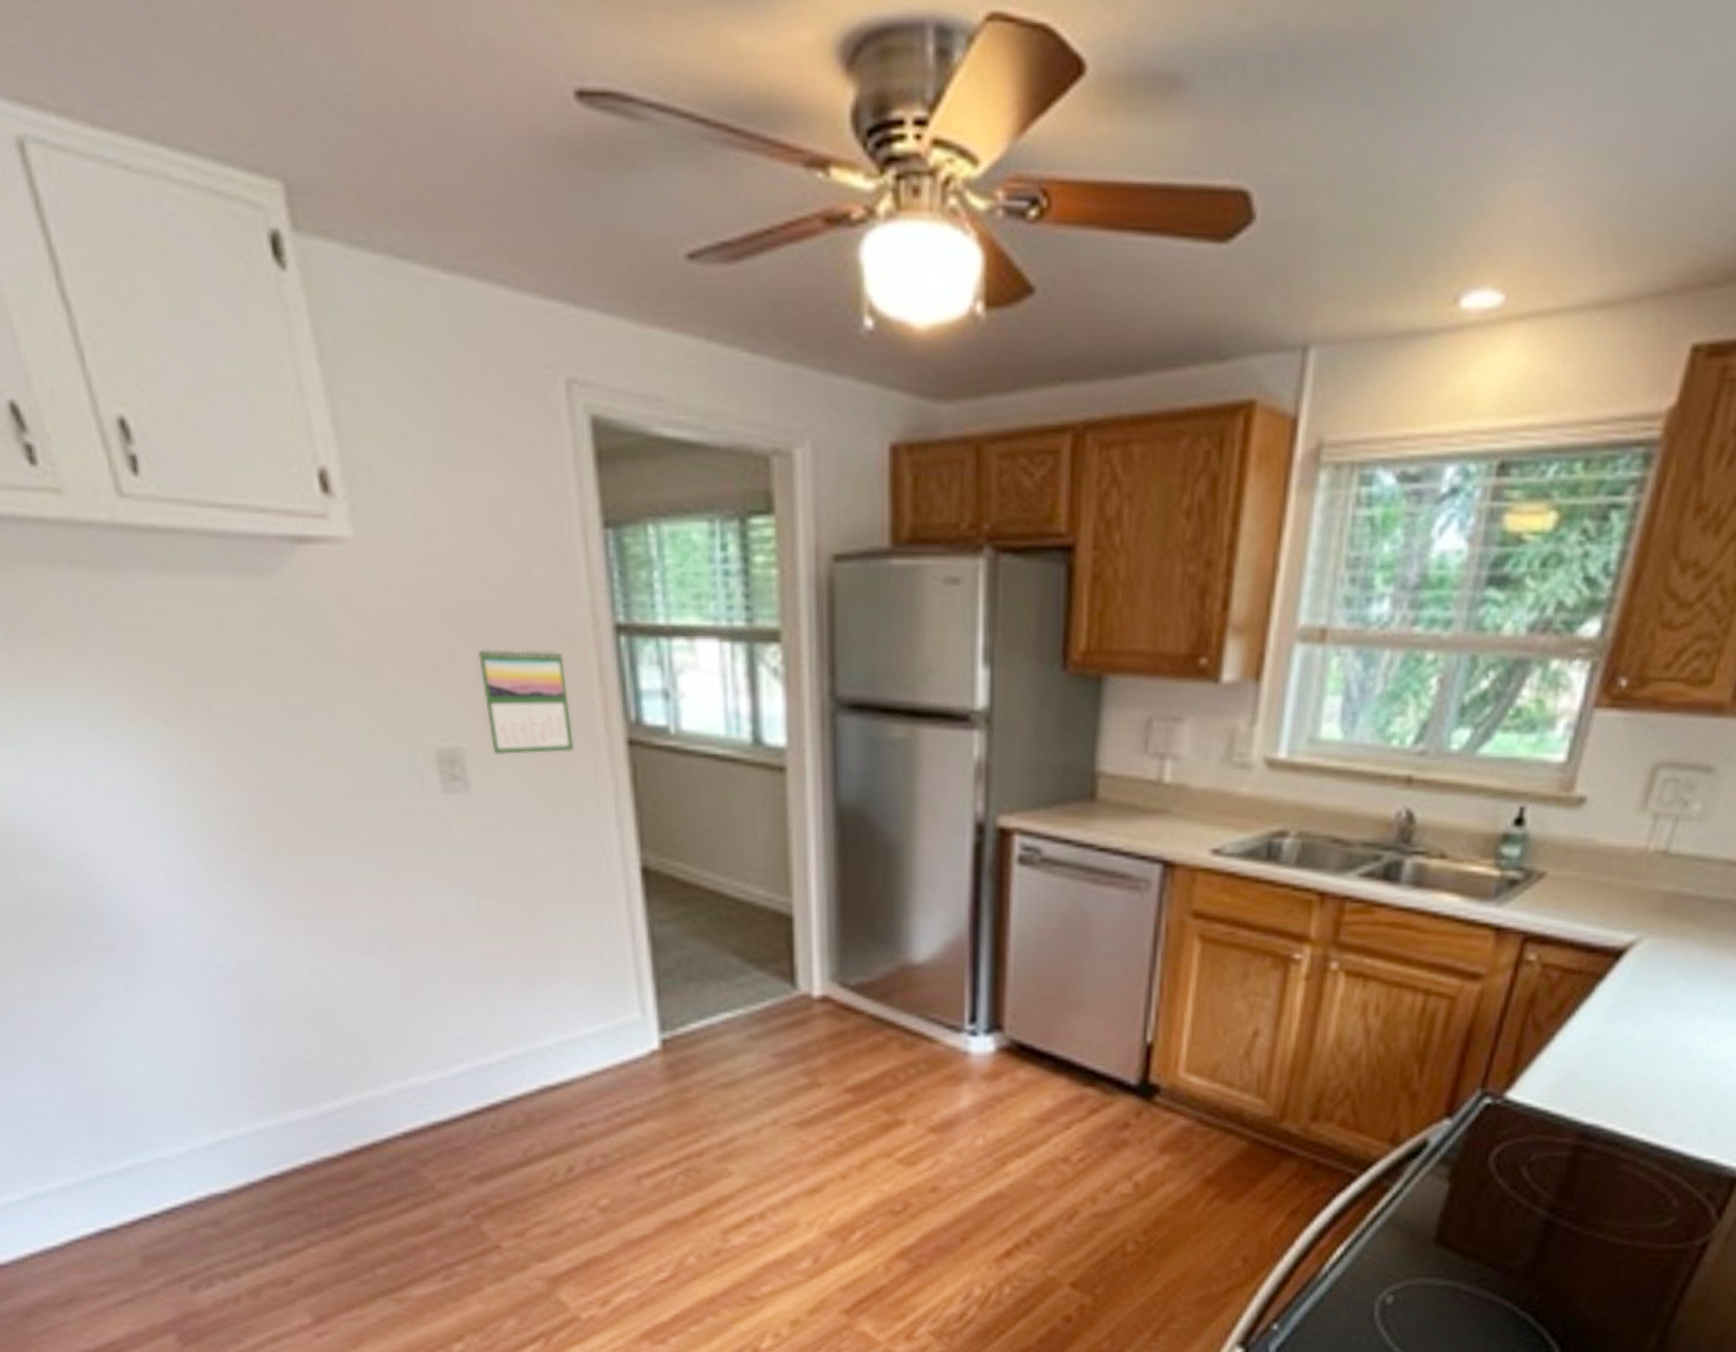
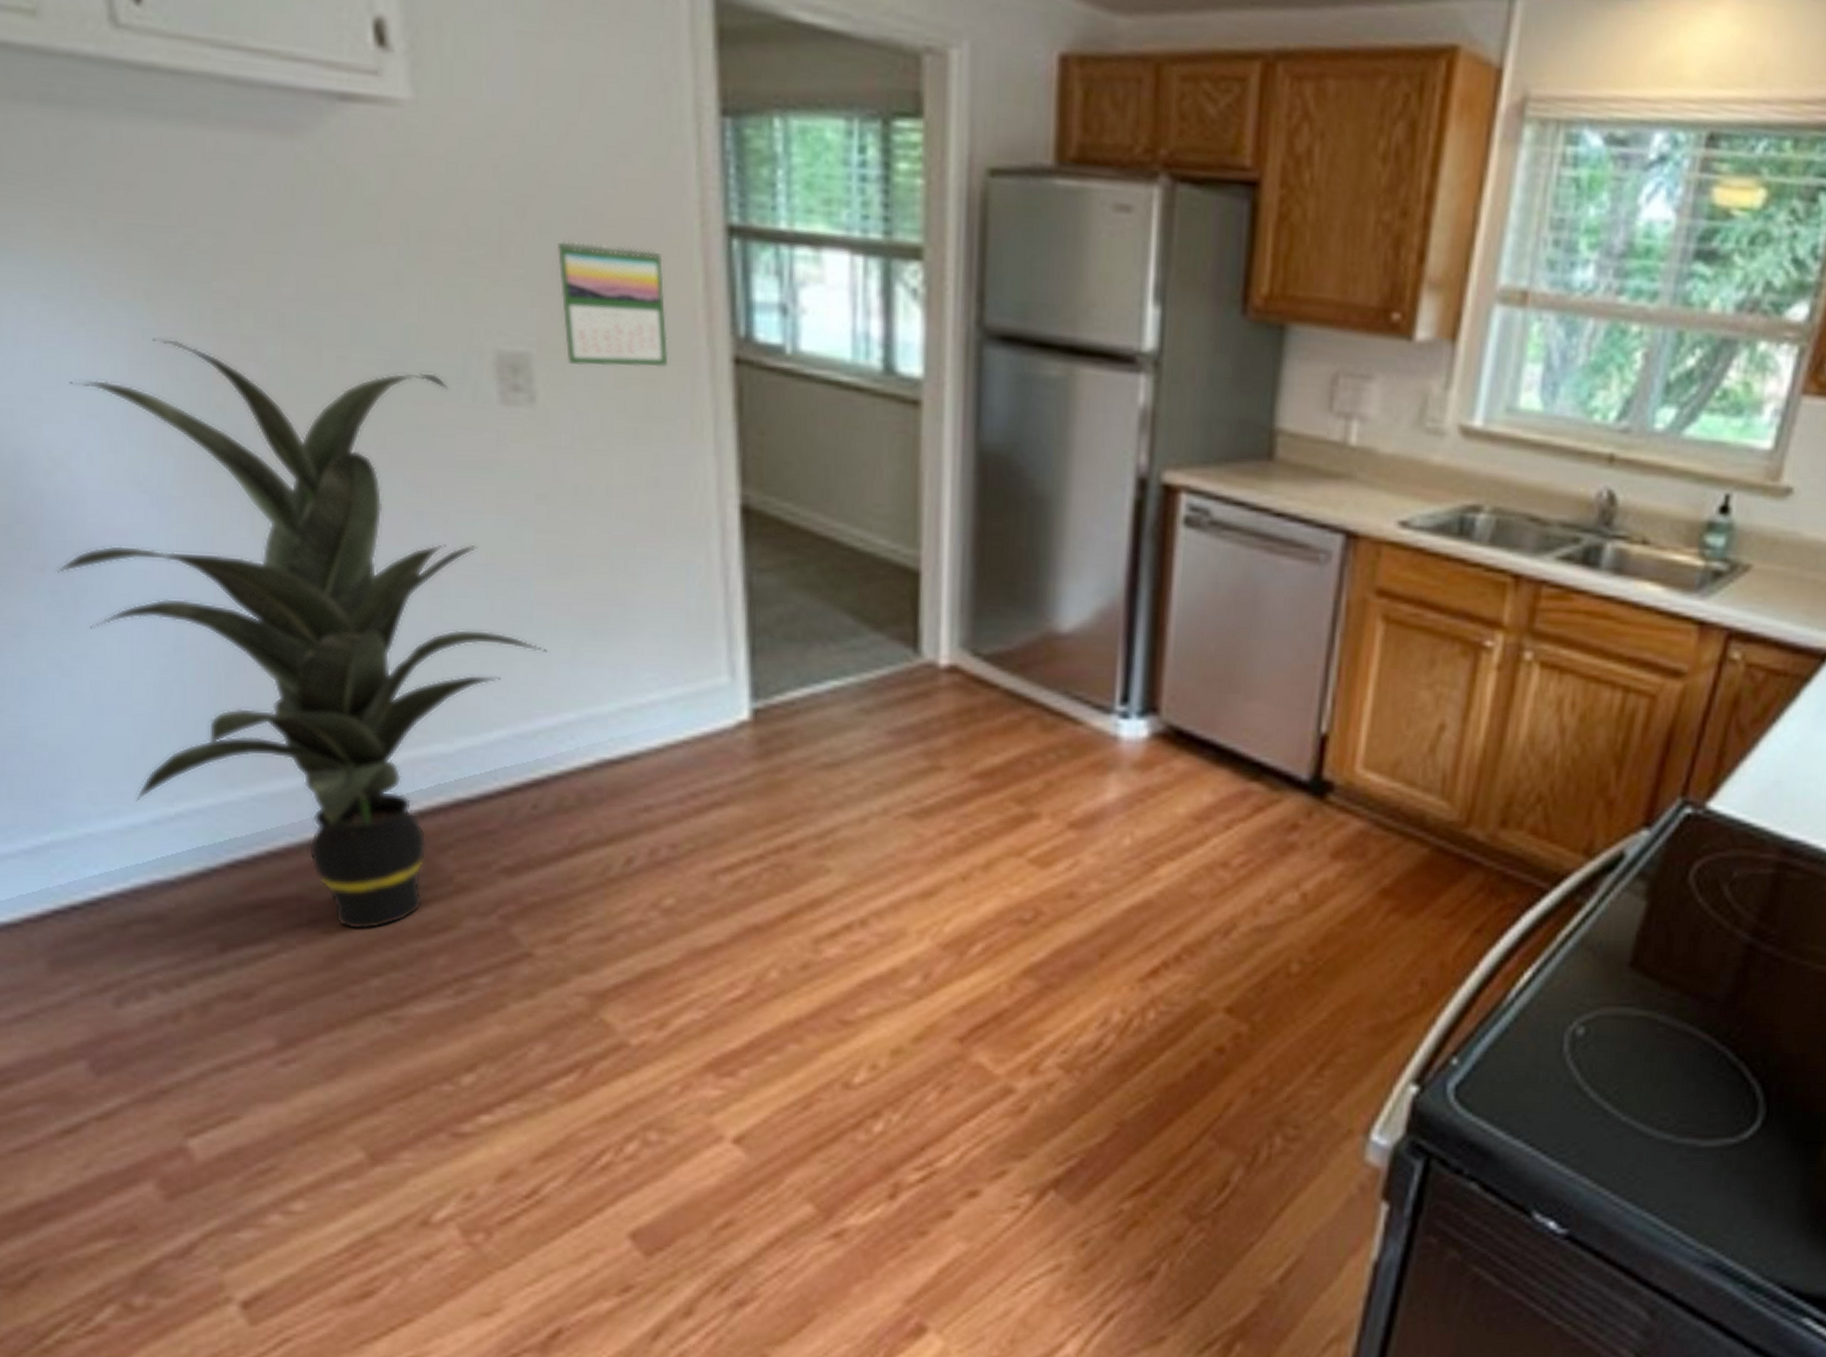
indoor plant: none [113,755,494,1229] -> present [56,338,547,929]

